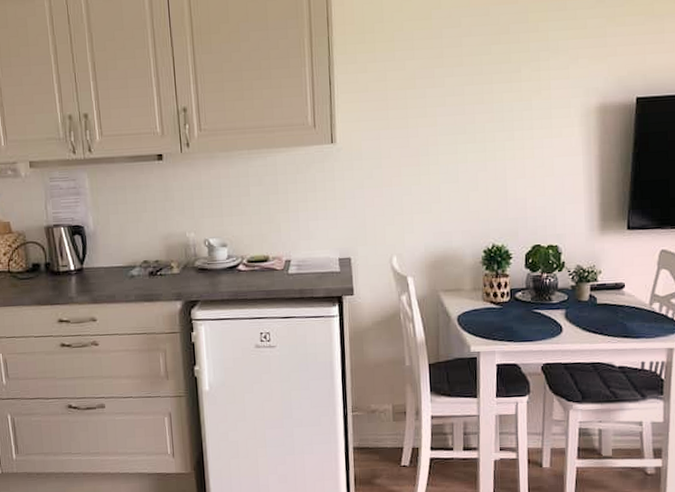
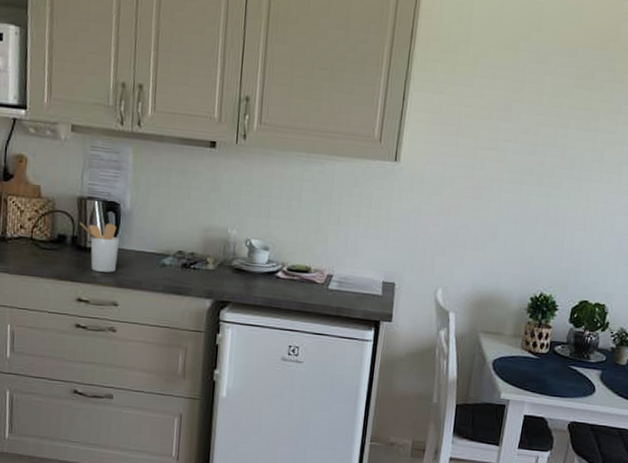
utensil holder: none [49,245,90,292] -> present [79,221,119,273]

